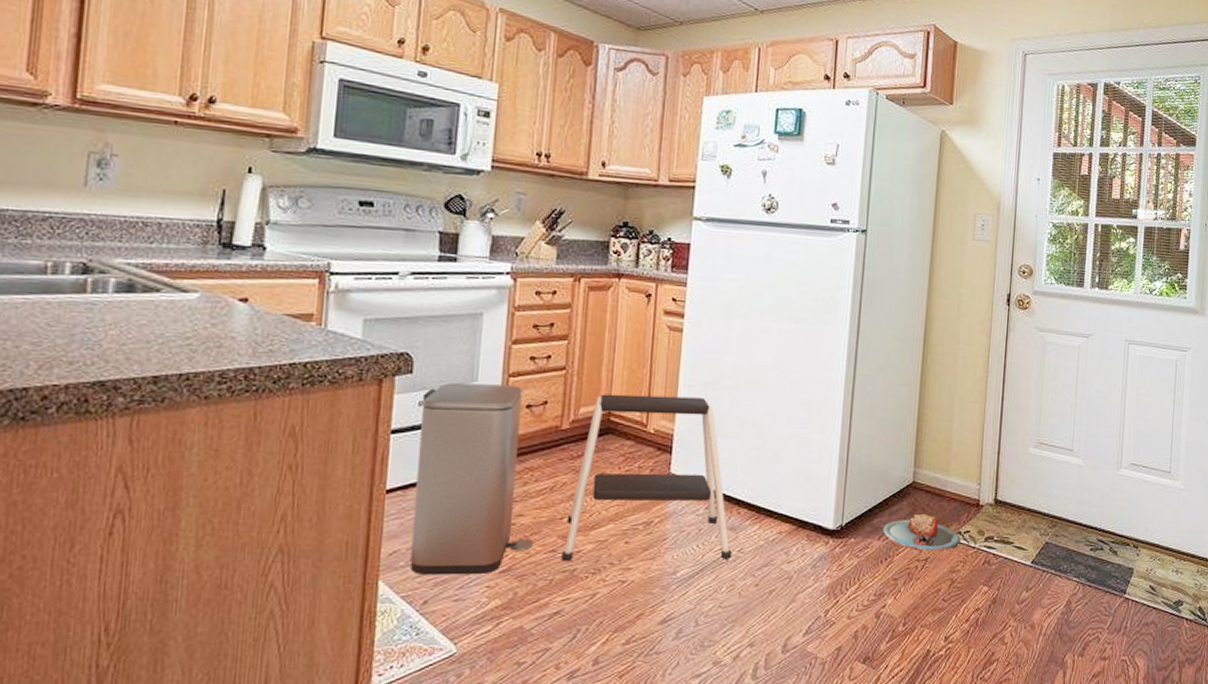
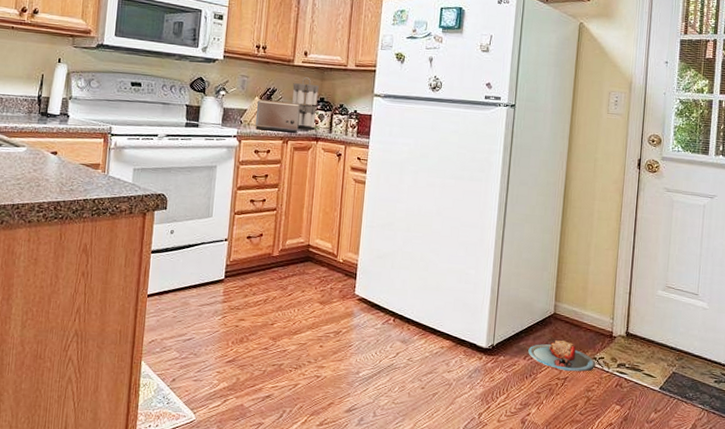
pedal bin: present [410,383,534,574] -> none [163,217,252,362]
toaster: none [535,223,600,268] -> present [255,99,303,133]
step stool: present [562,394,732,562] -> none [272,230,403,366]
spice rack: none [585,195,623,265] -> present [291,77,320,131]

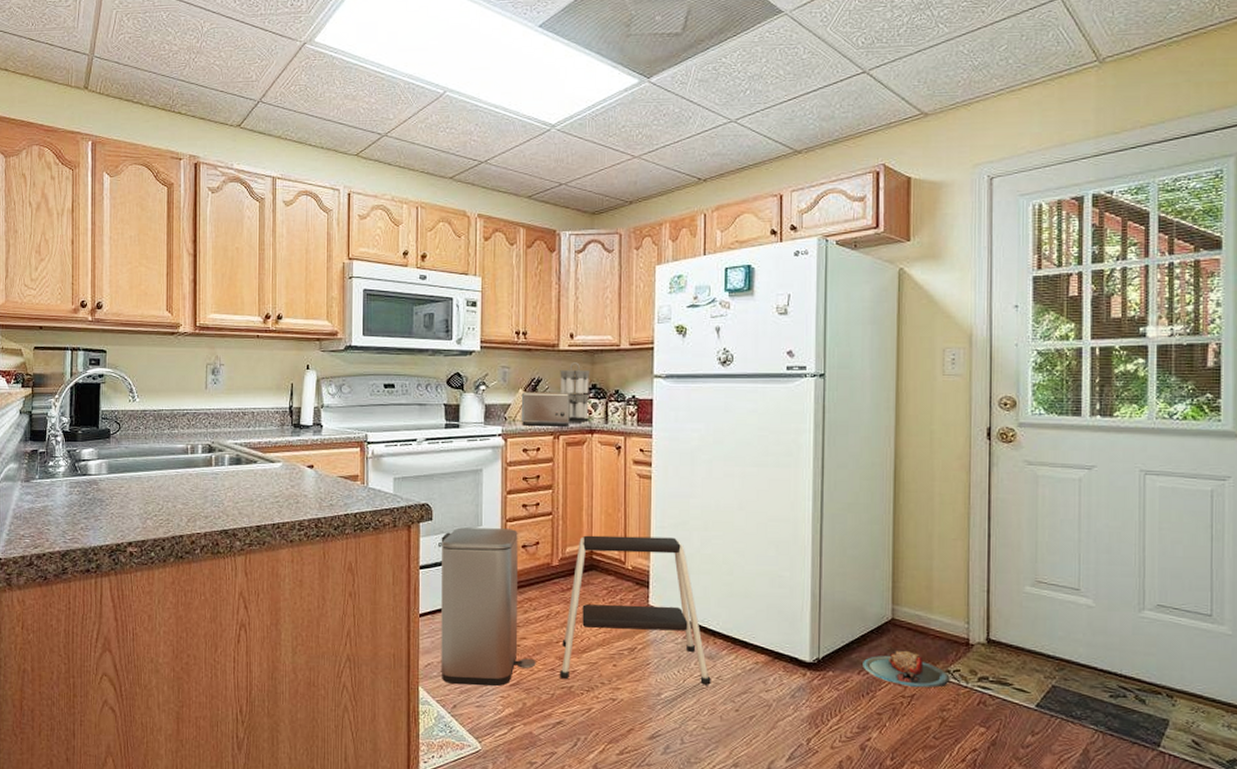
pedal bin: none [163,217,252,362] -> present [441,527,536,686]
step stool: none [272,230,403,366] -> present [560,535,711,685]

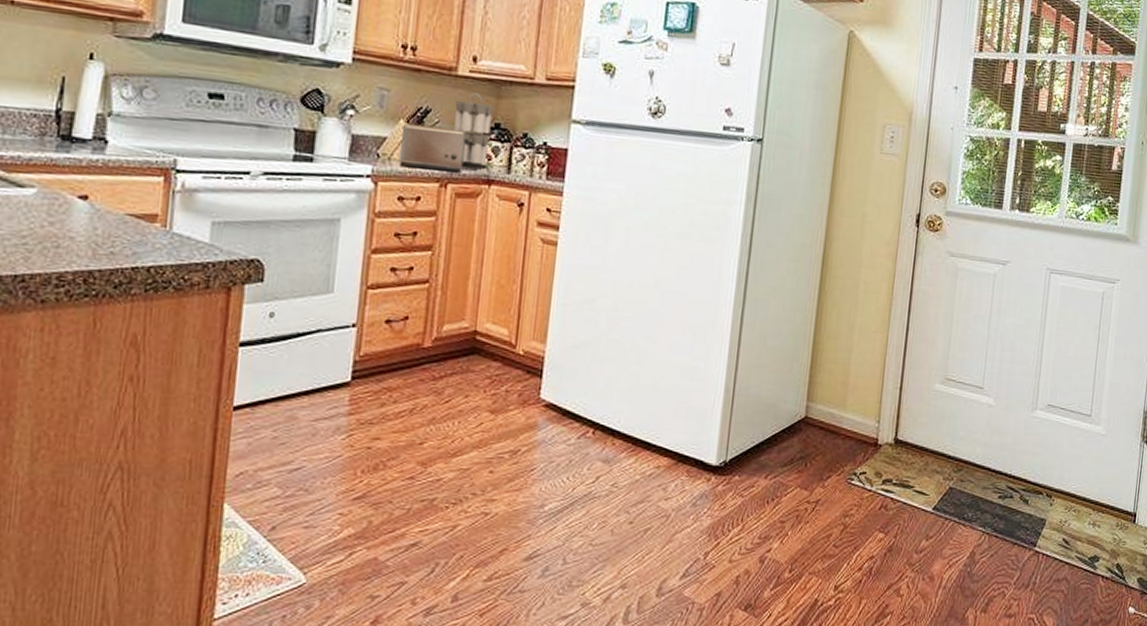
pedal bin: present [441,527,536,686] -> none [257,293,391,500]
step stool: present [560,535,711,685] -> none [420,310,605,494]
pet bowl: present [863,650,950,688] -> none [770,451,856,493]

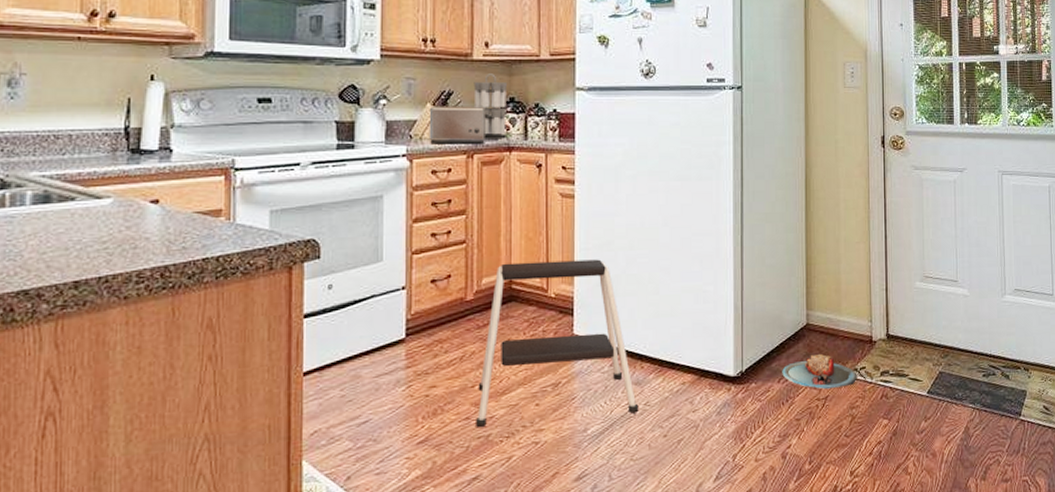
step stool: none [420,310,605,494] -> present [476,259,639,428]
pet bowl: none [770,451,856,493] -> present [782,353,857,390]

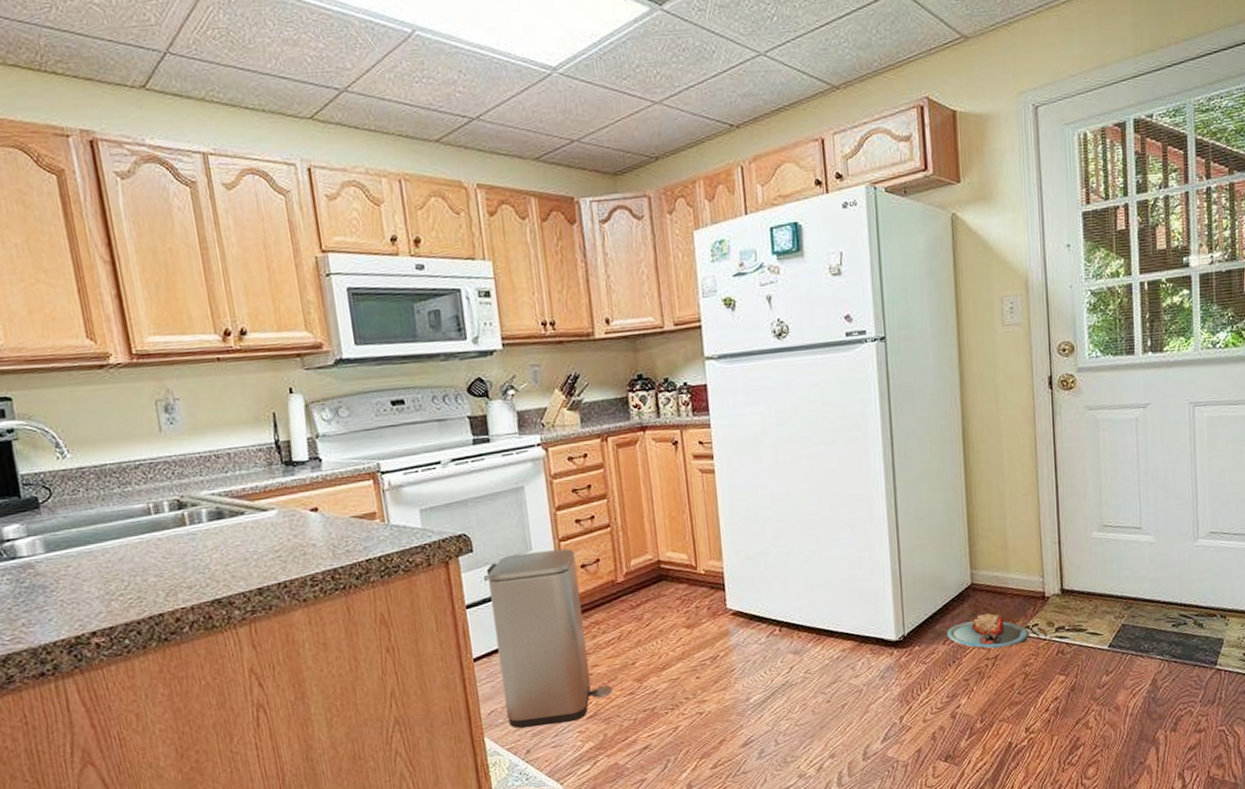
pedal bin: none [331,262,448,452] -> present [486,548,613,728]
toaster: present [429,106,488,144] -> none [557,386,618,431]
spice rack: present [473,73,508,139] -> none [599,351,639,421]
step stool: present [476,259,639,428] -> none [638,533,800,702]

